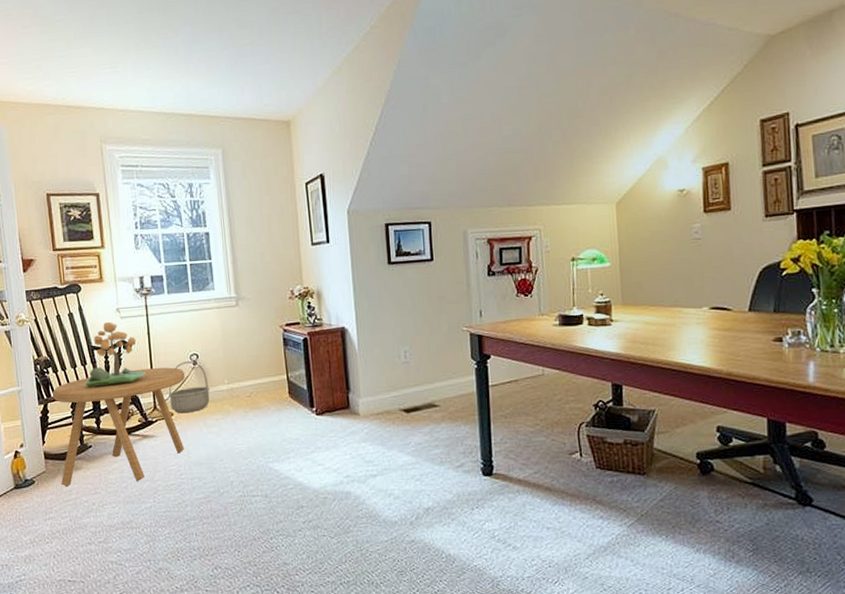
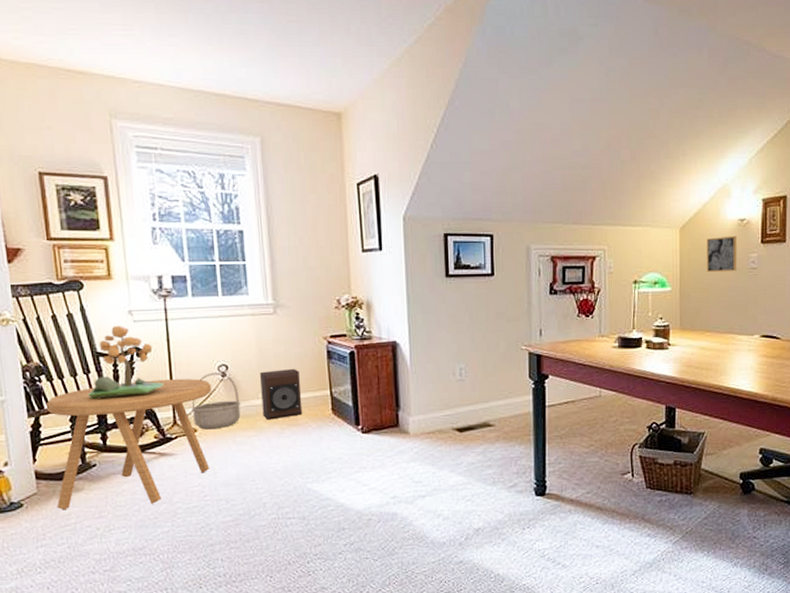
speaker: none [226,355,263,404] -> present [260,368,303,420]
wall art: none [645,206,679,246] -> present [707,235,737,273]

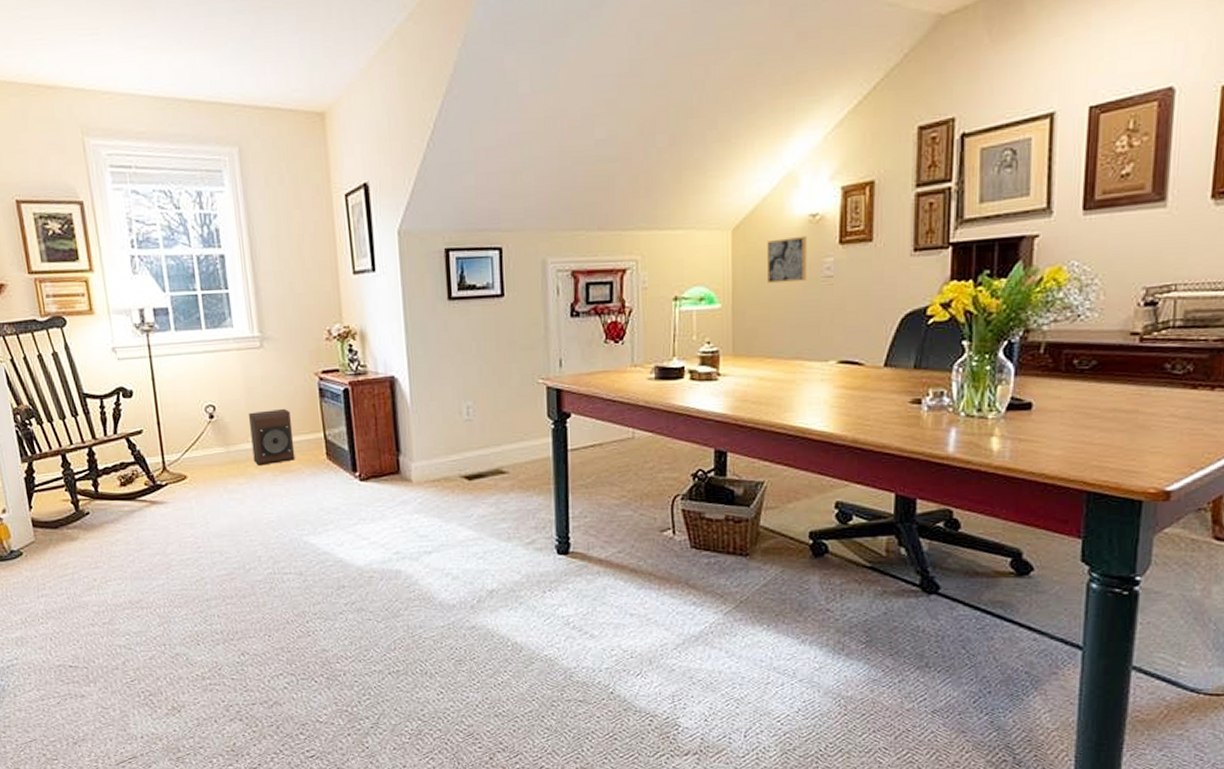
side table: present [47,379,212,510] -> none [38,421,202,560]
small tree: present [88,326,164,399] -> none [77,364,151,443]
basket: present [192,372,241,430] -> none [180,413,231,476]

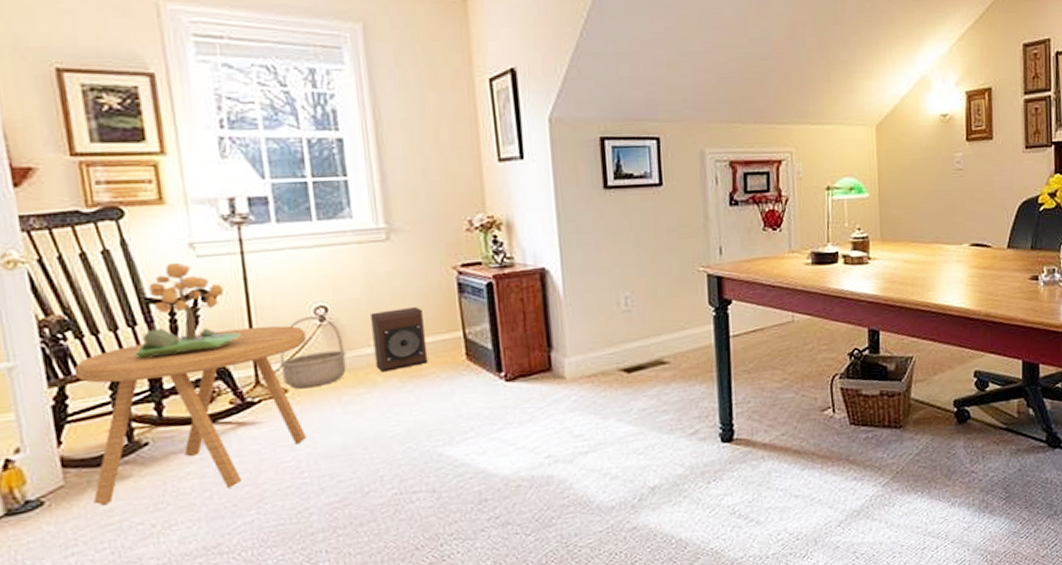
side table: none [38,421,202,560] -> present [75,325,307,506]
small tree: none [77,364,151,443] -> present [134,263,241,358]
basket: none [180,413,231,476] -> present [280,315,347,389]
wall art: present [767,235,807,284] -> none [907,133,941,176]

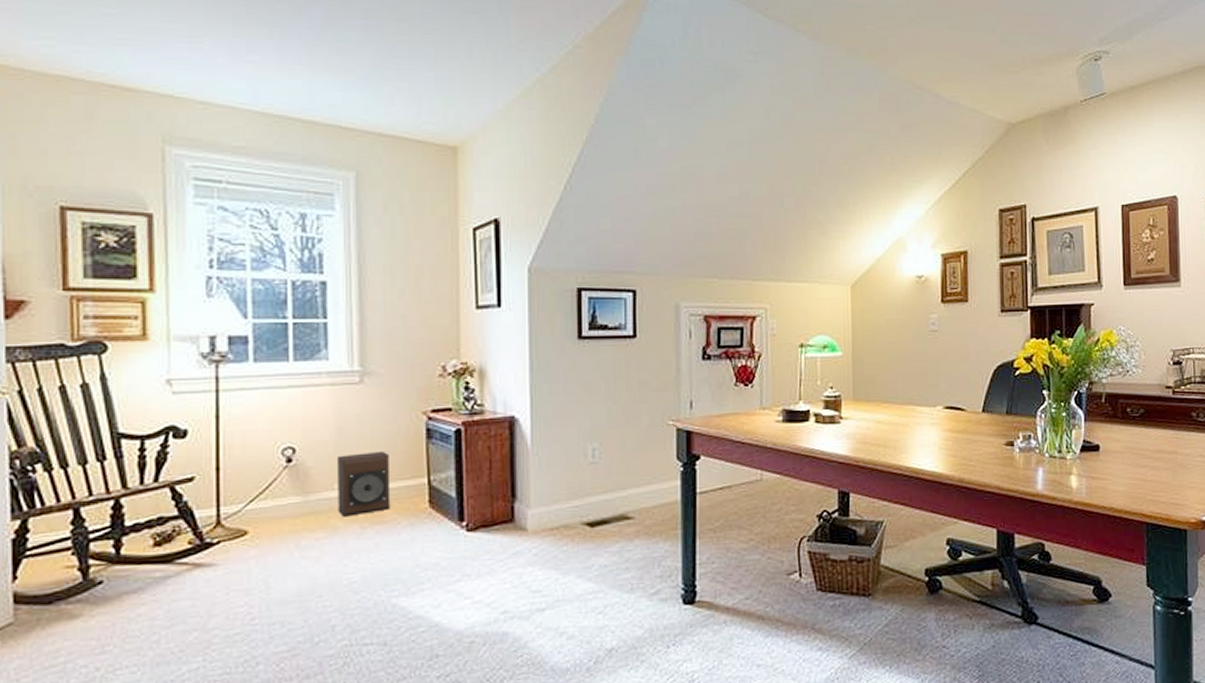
side table: present [75,325,307,506] -> none [40,465,271,646]
small tree: present [134,263,241,358] -> none [100,399,207,494]
basket: present [280,315,347,389] -> none [243,456,310,531]

